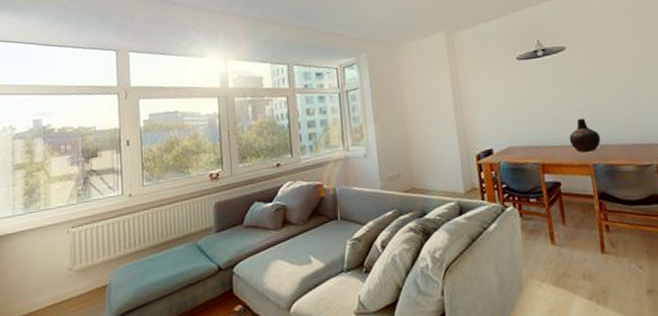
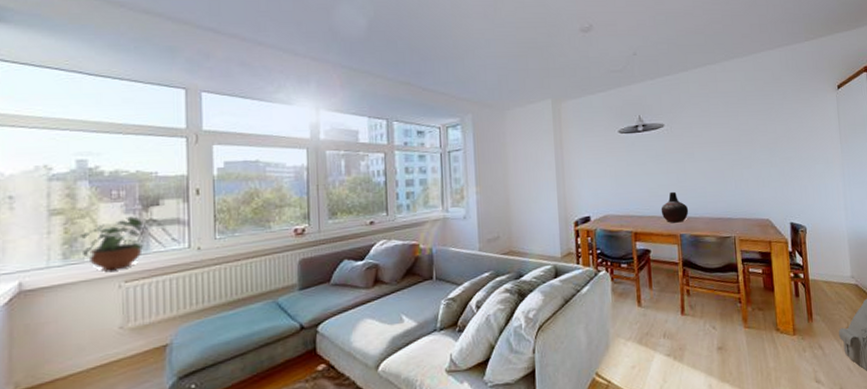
potted plant: none [36,168,86,217] -> present [79,216,144,270]

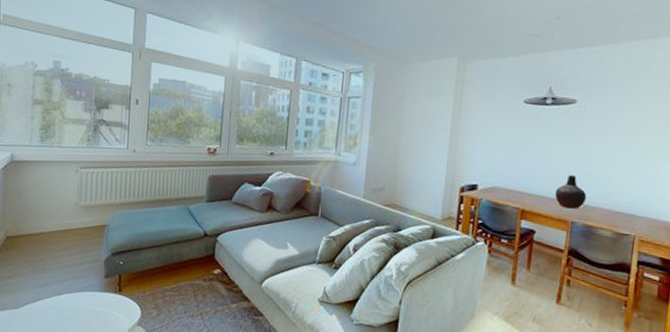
potted plant: present [79,216,144,270] -> none [52,114,96,157]

